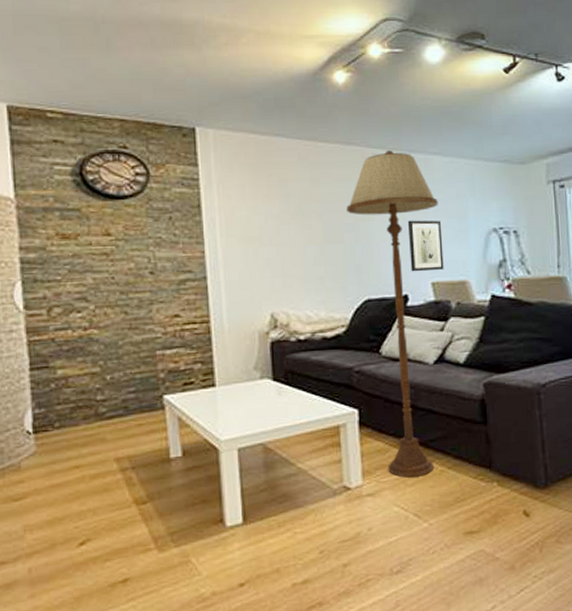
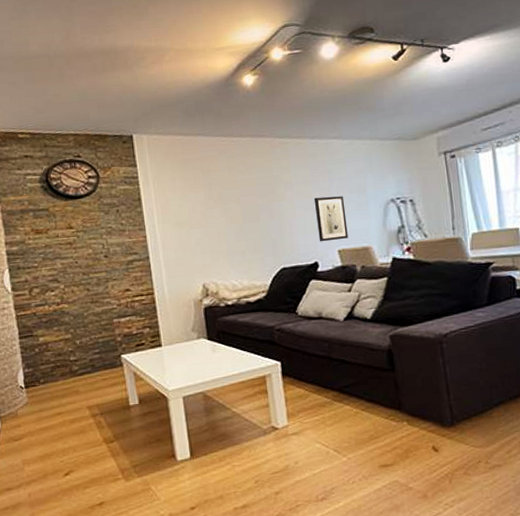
floor lamp: present [346,151,438,478] -> none [260,139,350,419]

